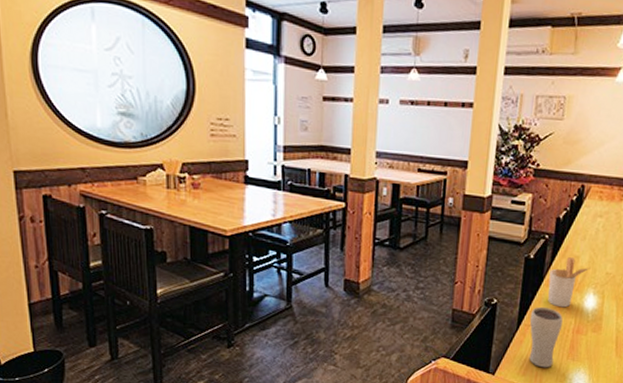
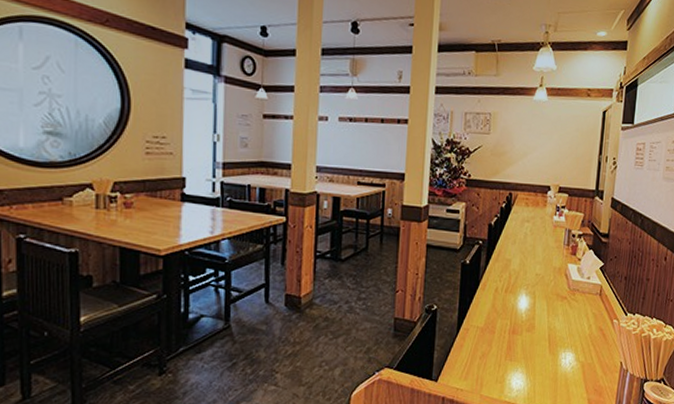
drinking glass: present [529,306,563,368] -> none [468,310,499,371]
utensil holder: present [548,257,591,308] -> none [484,261,522,310]

